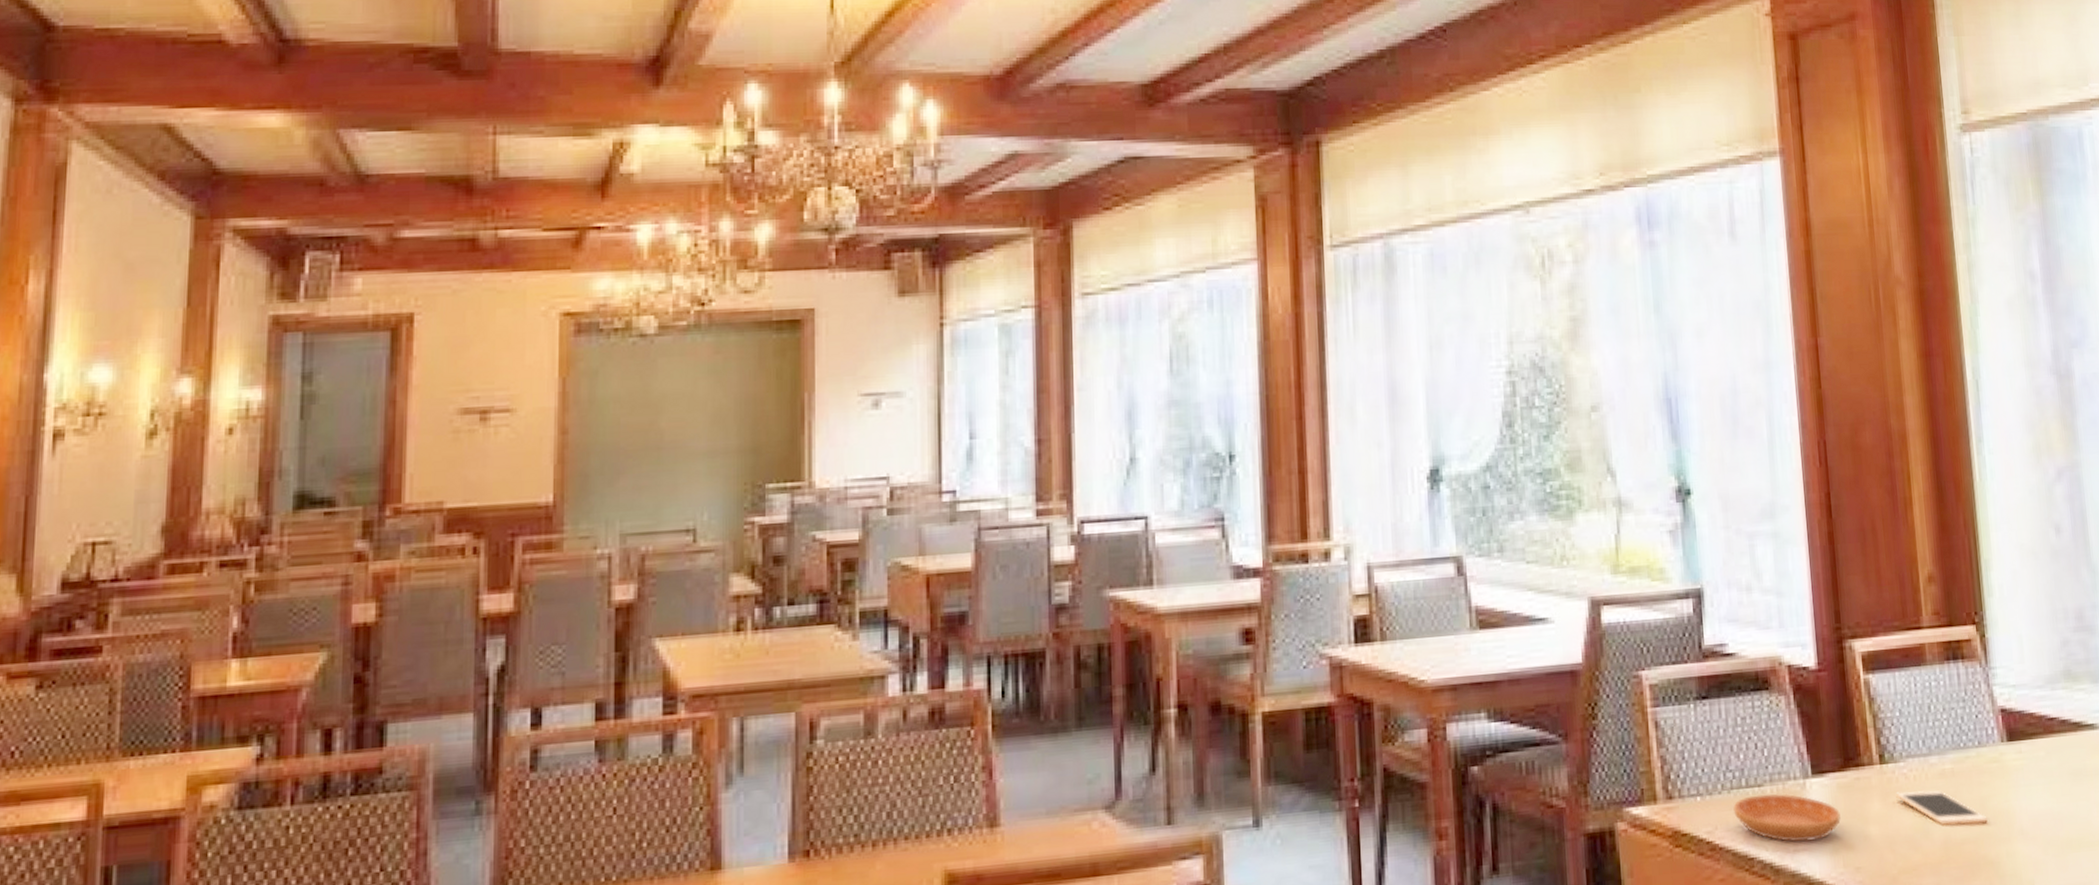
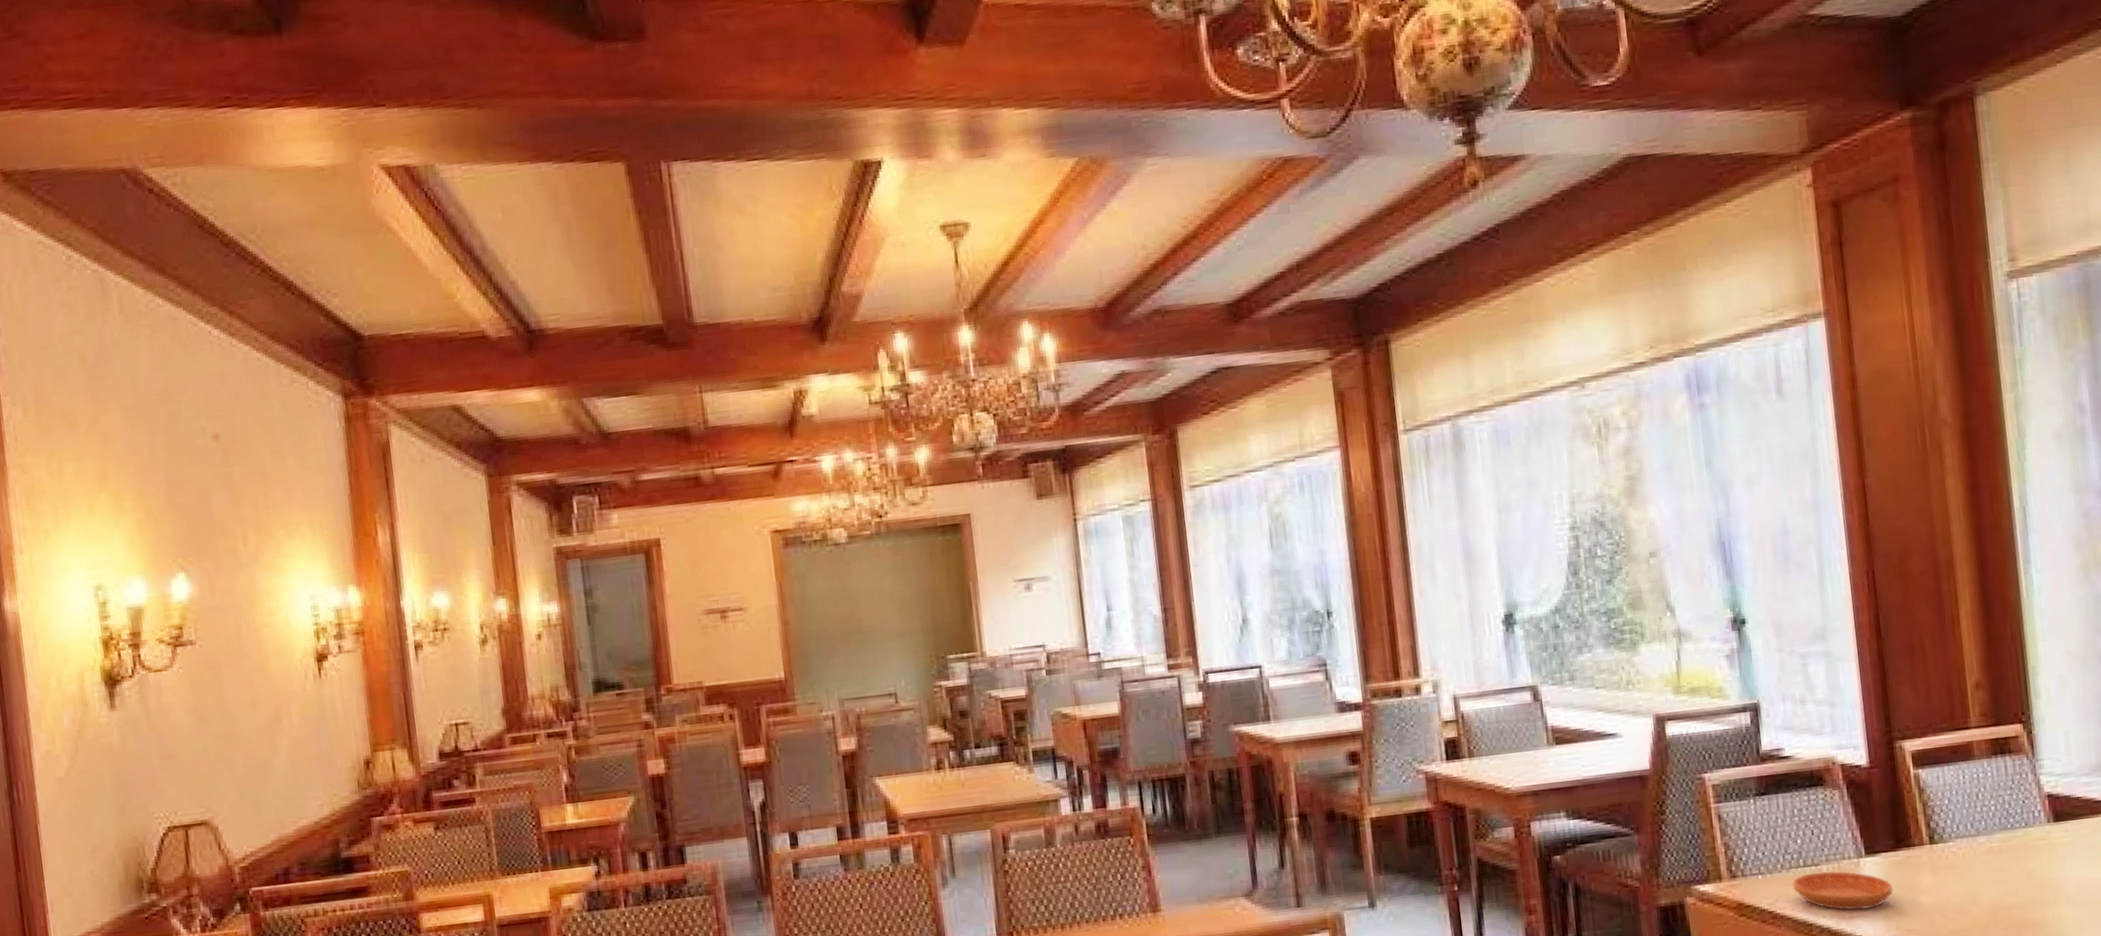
cell phone: present [1896,790,1988,826] -> none [1945,865,2034,894]

